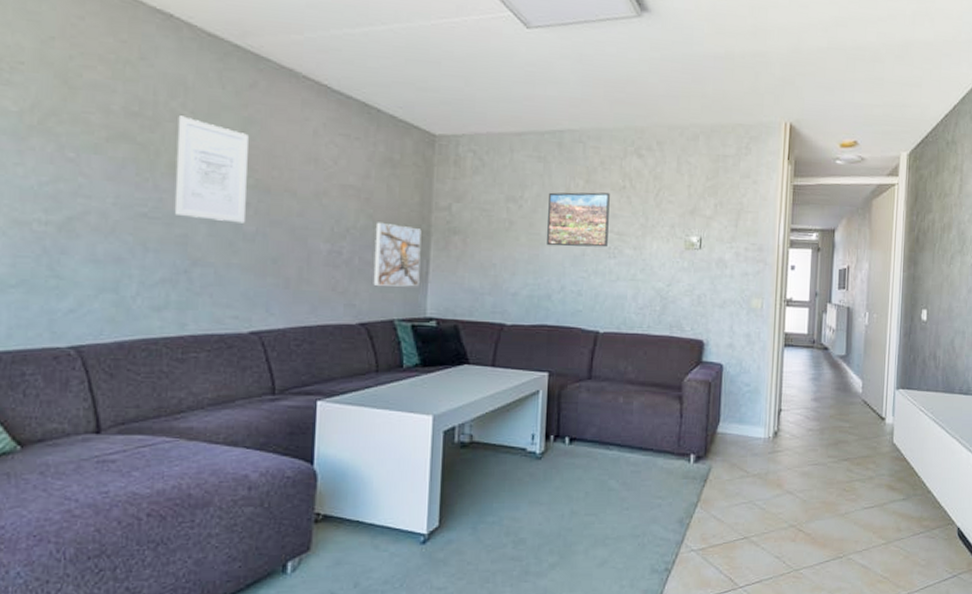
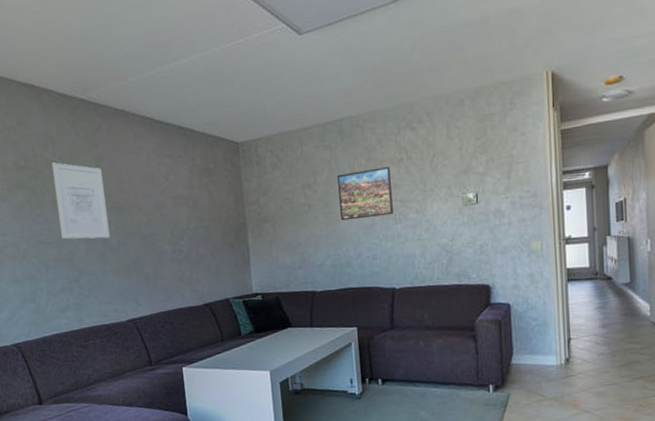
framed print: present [373,222,422,287] -> none [203,221,244,273]

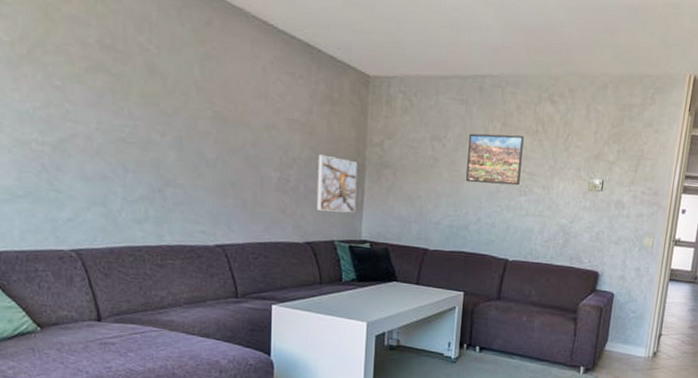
wall art: present [51,162,110,239] -> none [145,50,207,151]
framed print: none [203,221,244,273] -> present [316,154,358,213]

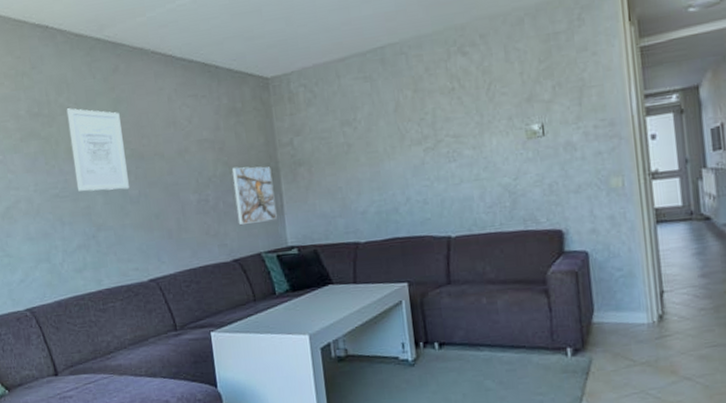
wall art: none [145,50,207,151] -> present [66,108,129,192]
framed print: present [466,133,524,186] -> none [380,98,446,161]

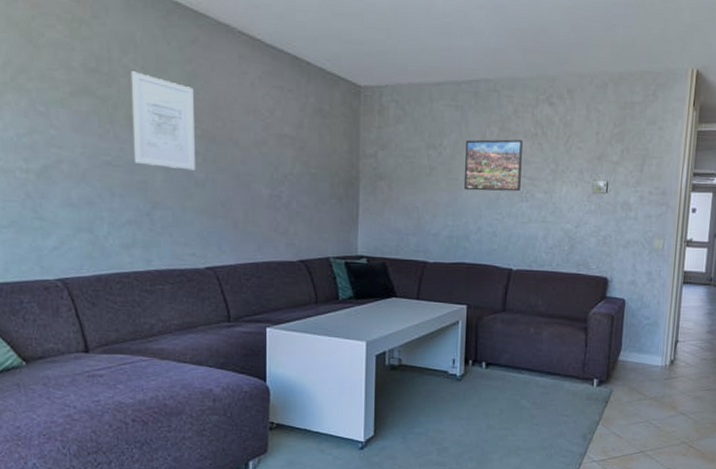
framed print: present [231,166,277,225] -> none [310,168,351,228]
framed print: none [380,98,446,161] -> present [464,139,523,192]

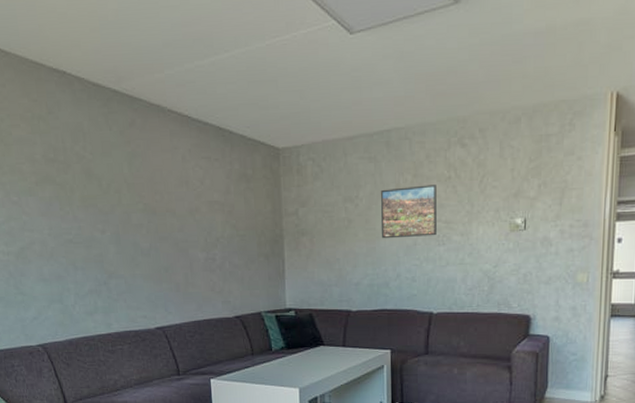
wall art: present [130,71,195,171] -> none [82,157,141,241]

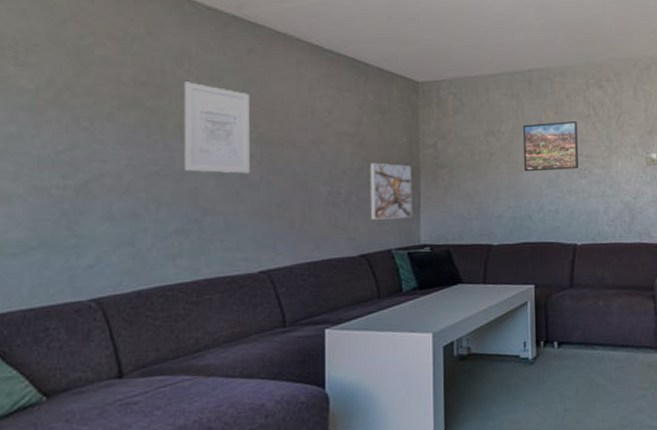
wall art: none [82,157,141,241] -> present [184,82,250,174]
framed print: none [239,230,278,284] -> present [369,163,412,220]

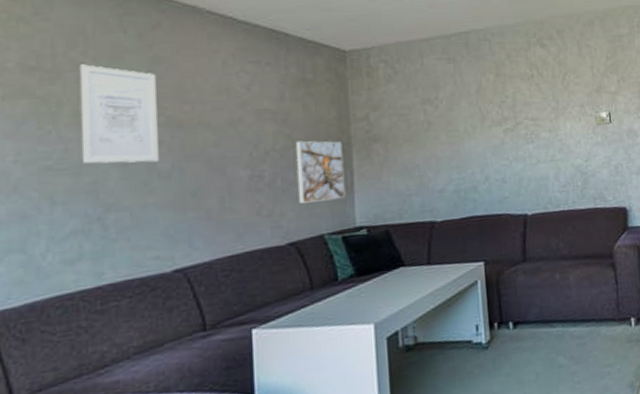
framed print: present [523,121,579,172] -> none [462,83,524,140]

